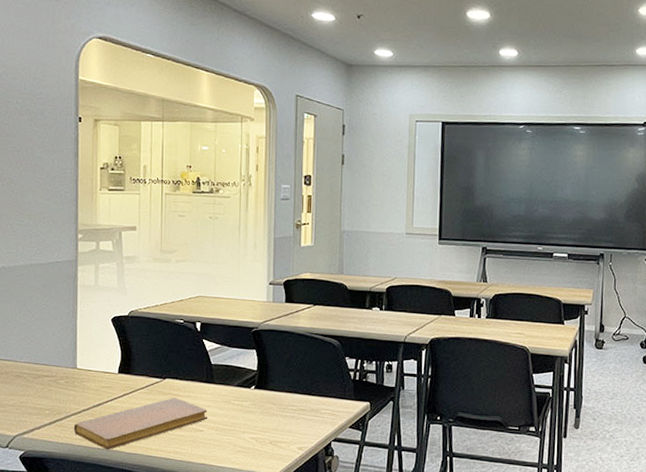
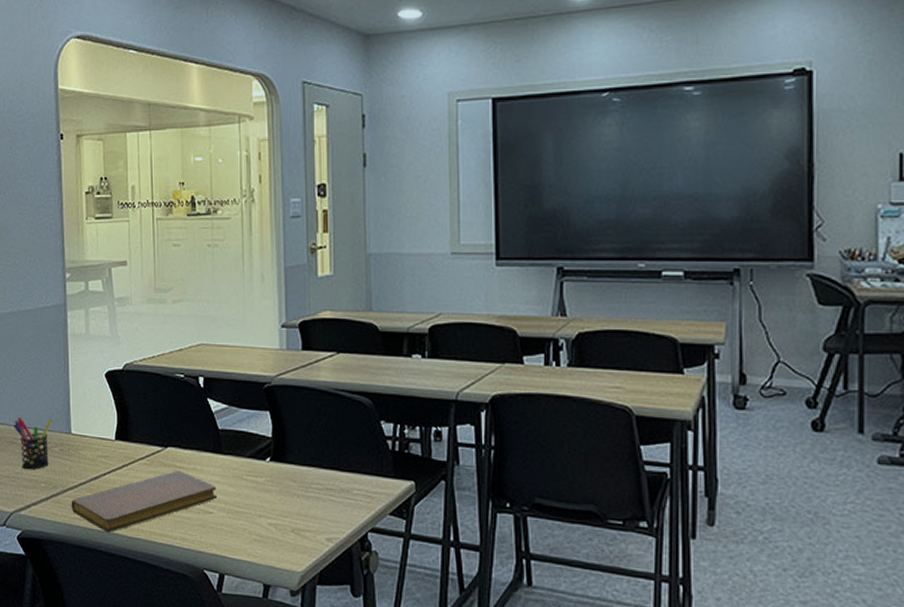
pen holder: none [20,355,59,400] -> present [13,417,52,470]

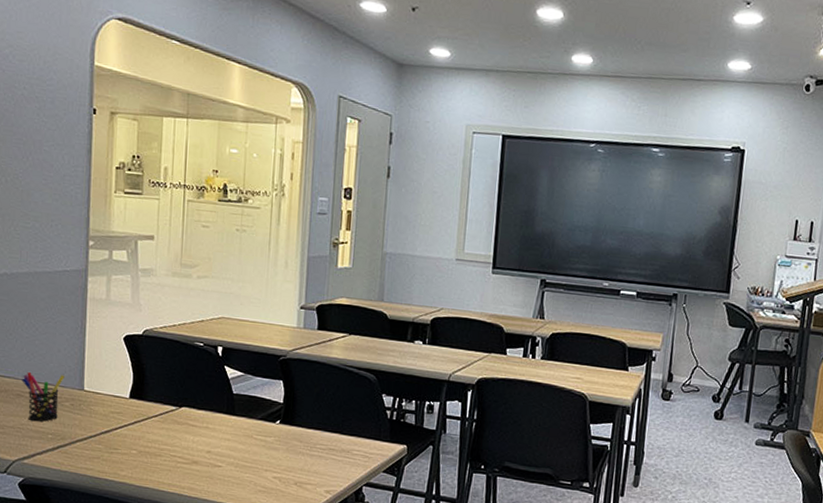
notebook: present [71,470,218,533] -> none [78,427,228,482]

